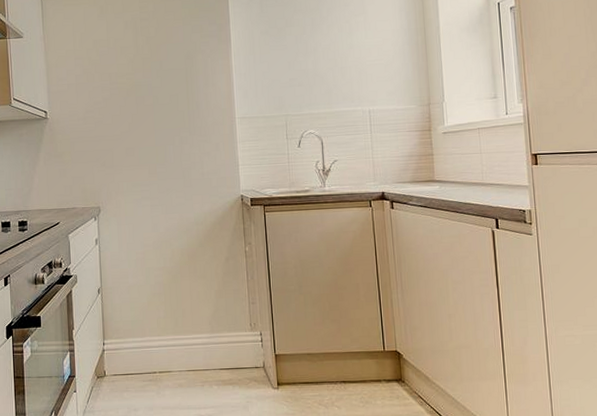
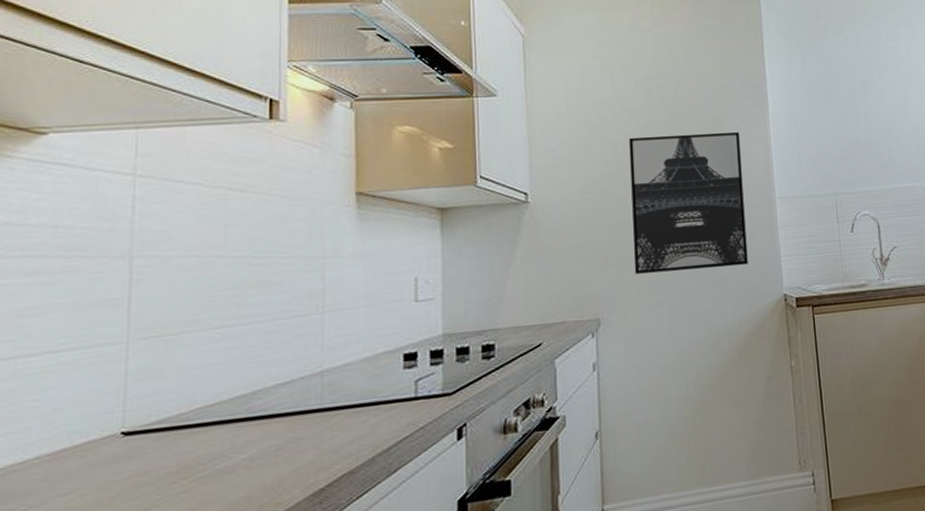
wall art: none [120,63,213,175] -> present [629,131,748,274]

